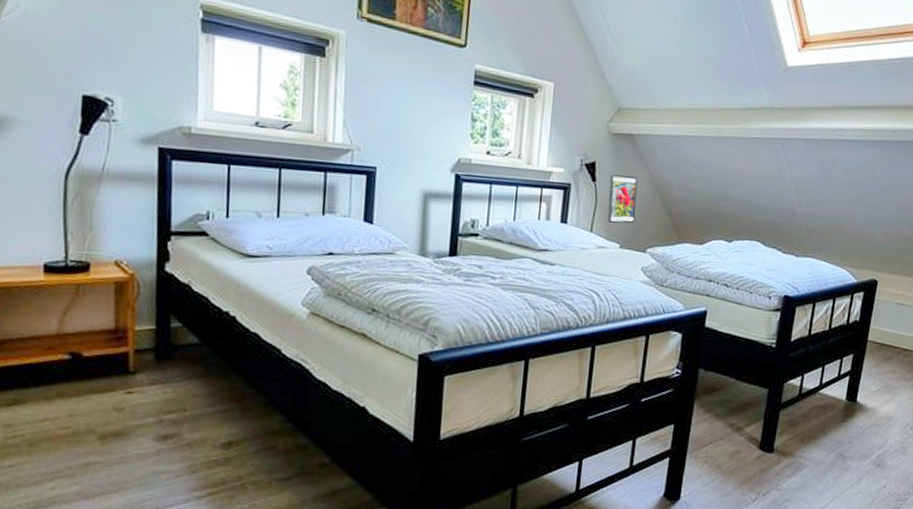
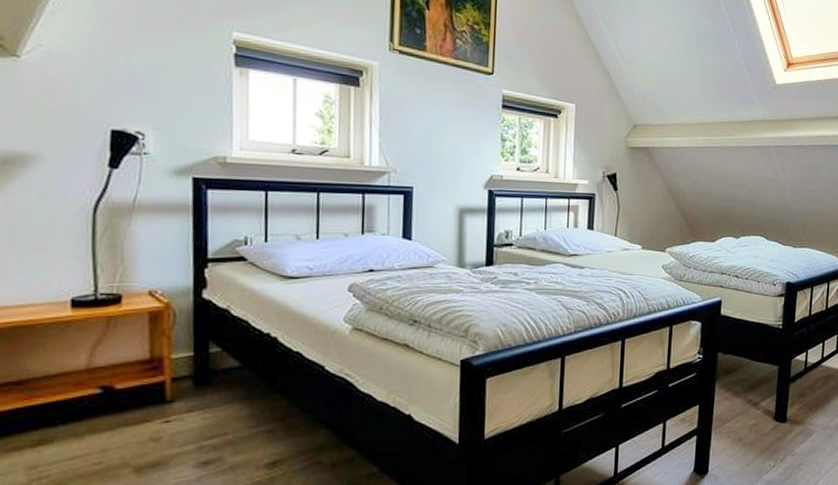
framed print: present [607,174,638,224] -> none [629,184,655,227]

